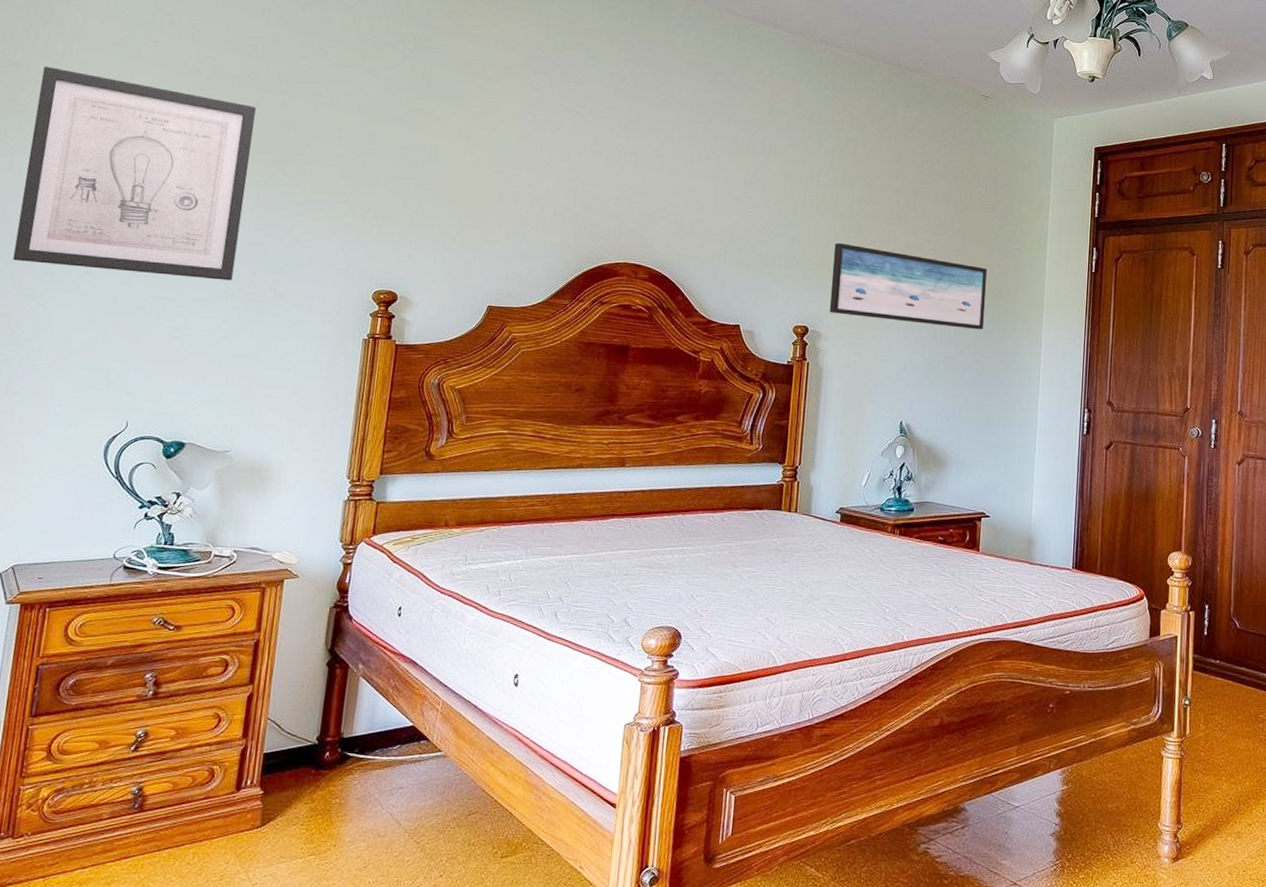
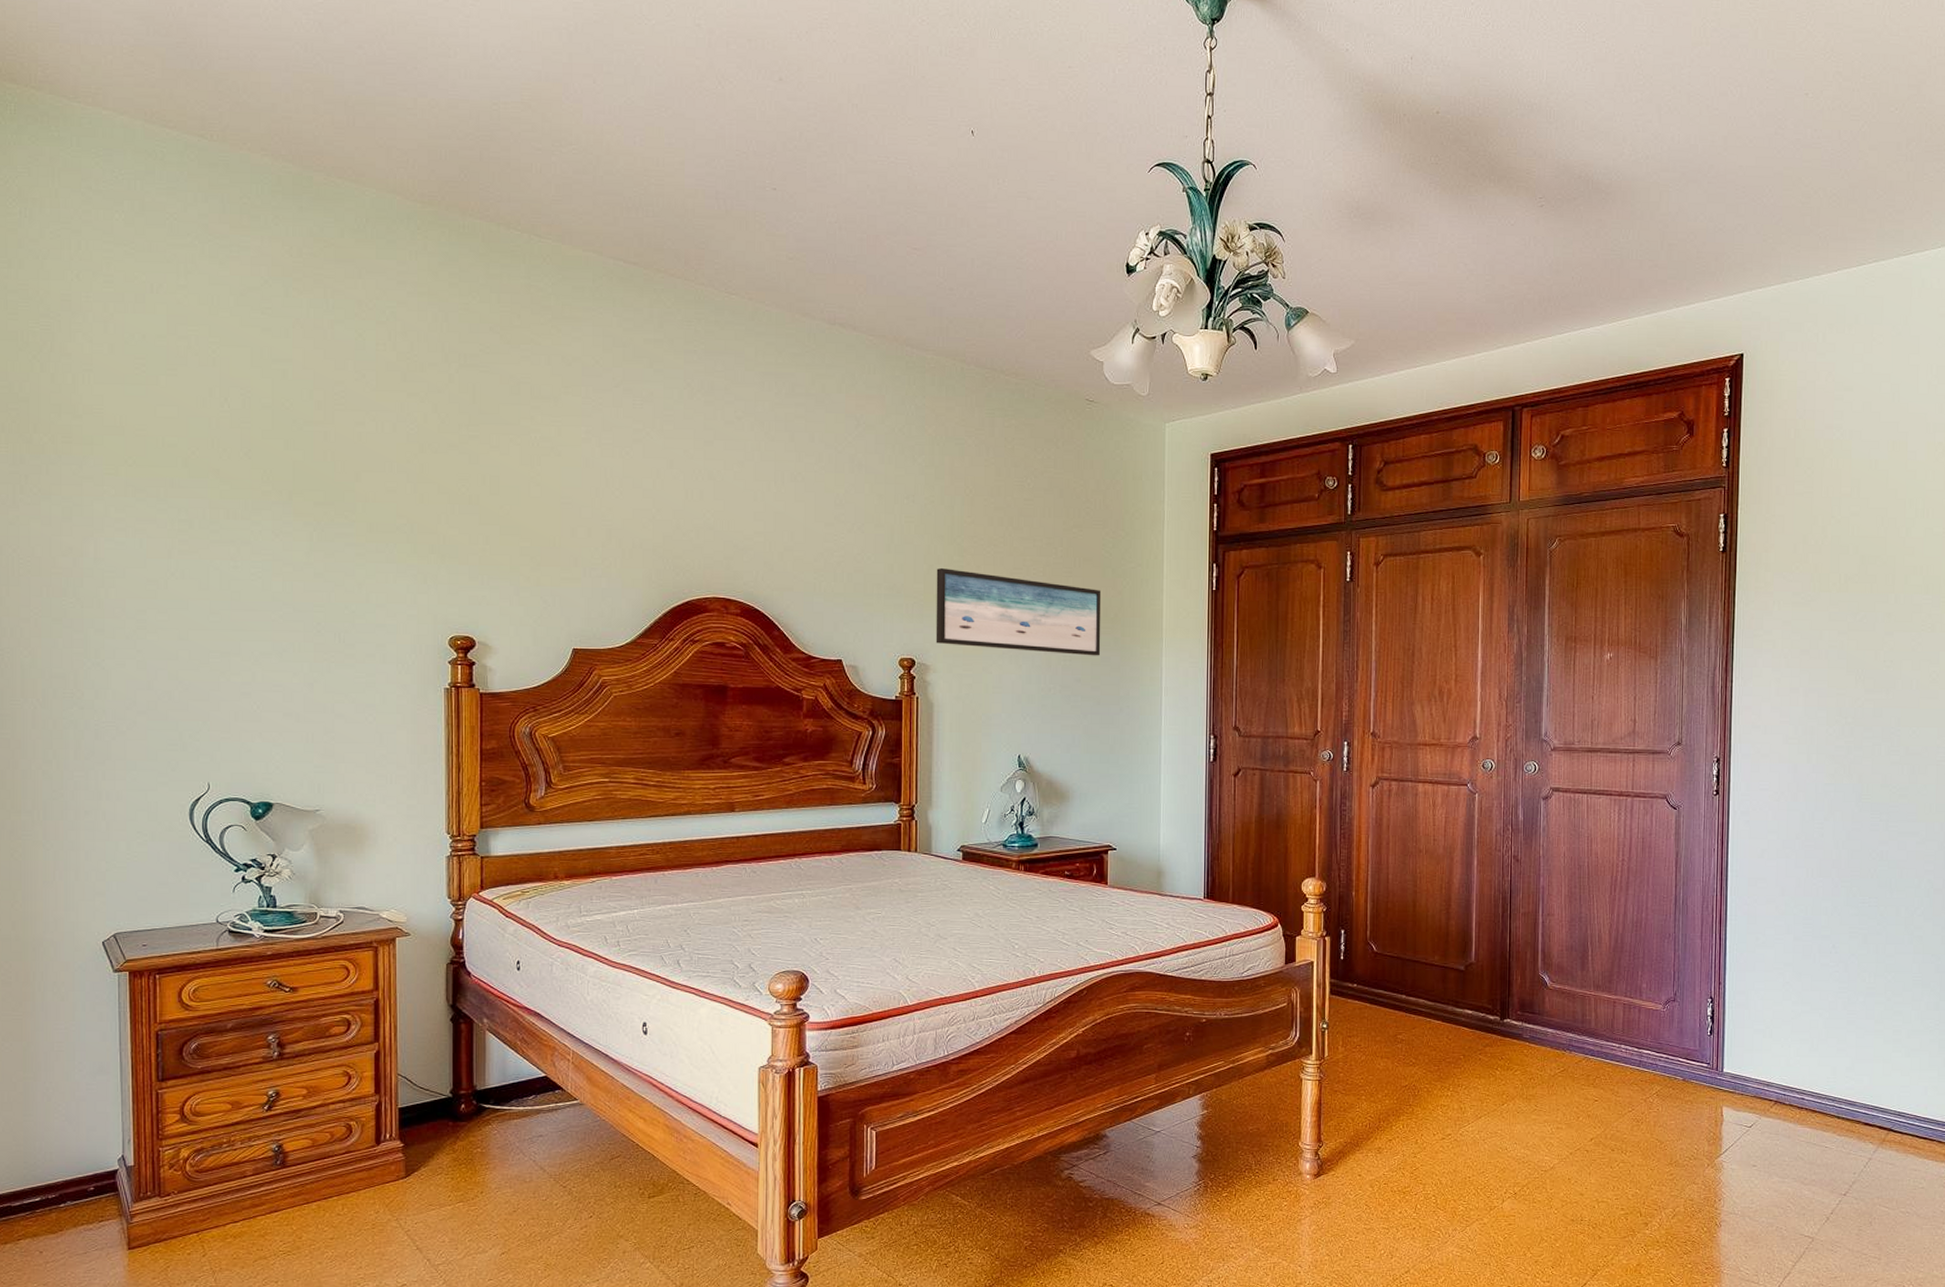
wall art: present [13,66,256,281] -> none [56,401,297,631]

